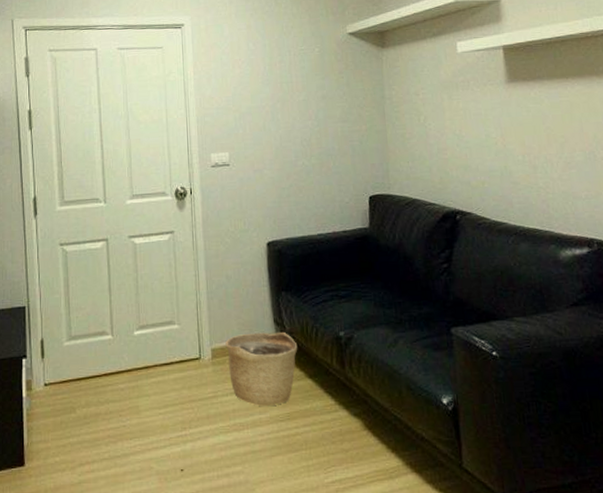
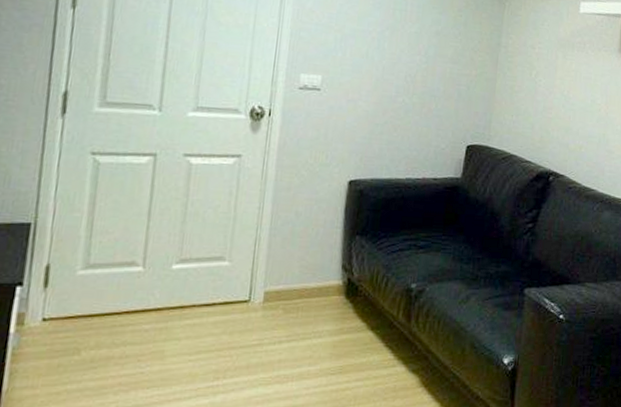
basket: present [225,331,298,406] -> none [281,277,364,357]

